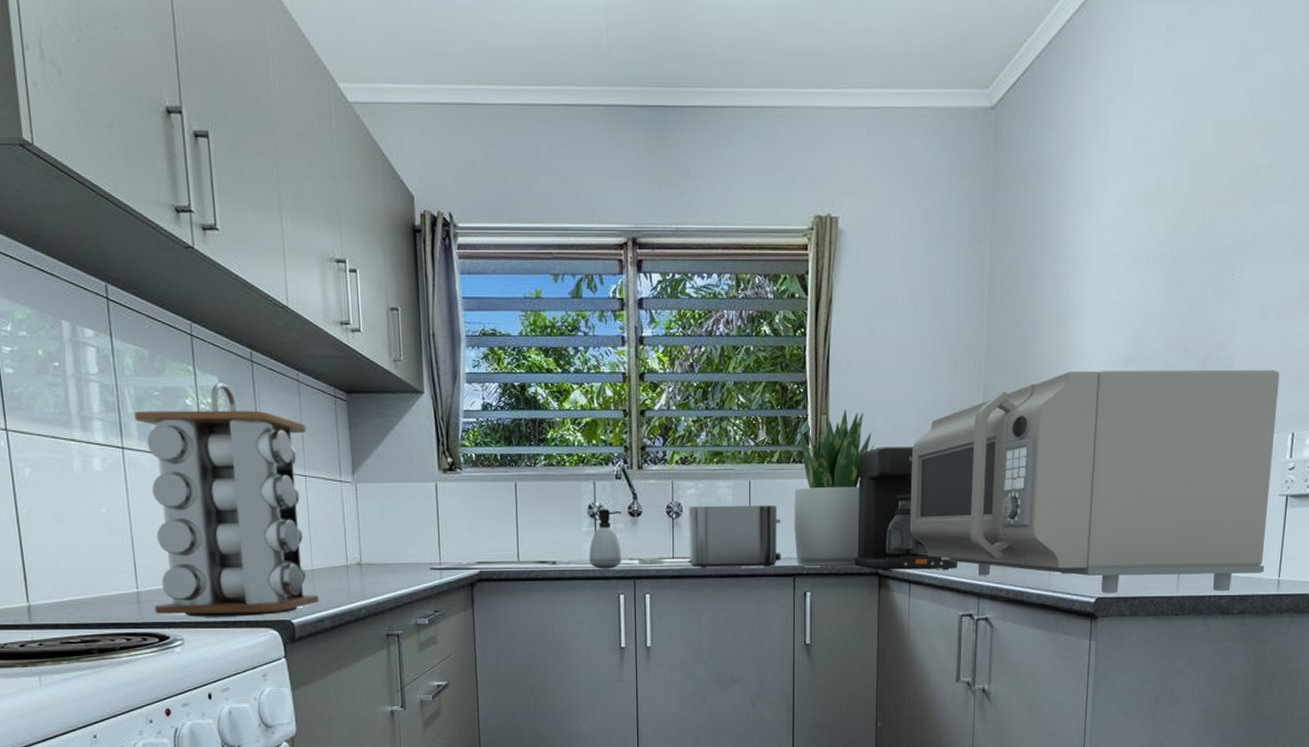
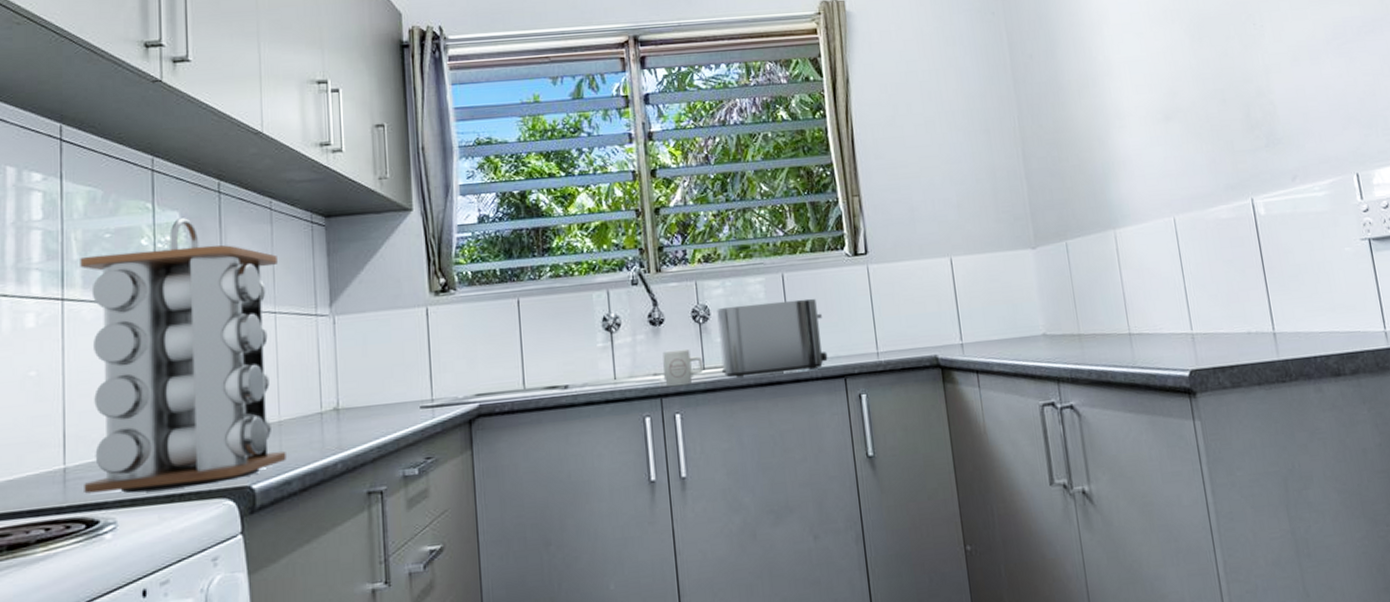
soap dispenser: present [589,509,622,569] -> none [606,319,645,390]
mug: none [638,539,673,571] -> present [662,348,704,387]
planter: present [794,409,875,567] -> none [830,189,916,365]
coffee maker: present [854,447,958,571] -> none [900,222,1029,362]
microwave: present [909,369,1280,594] -> none [956,111,1367,364]

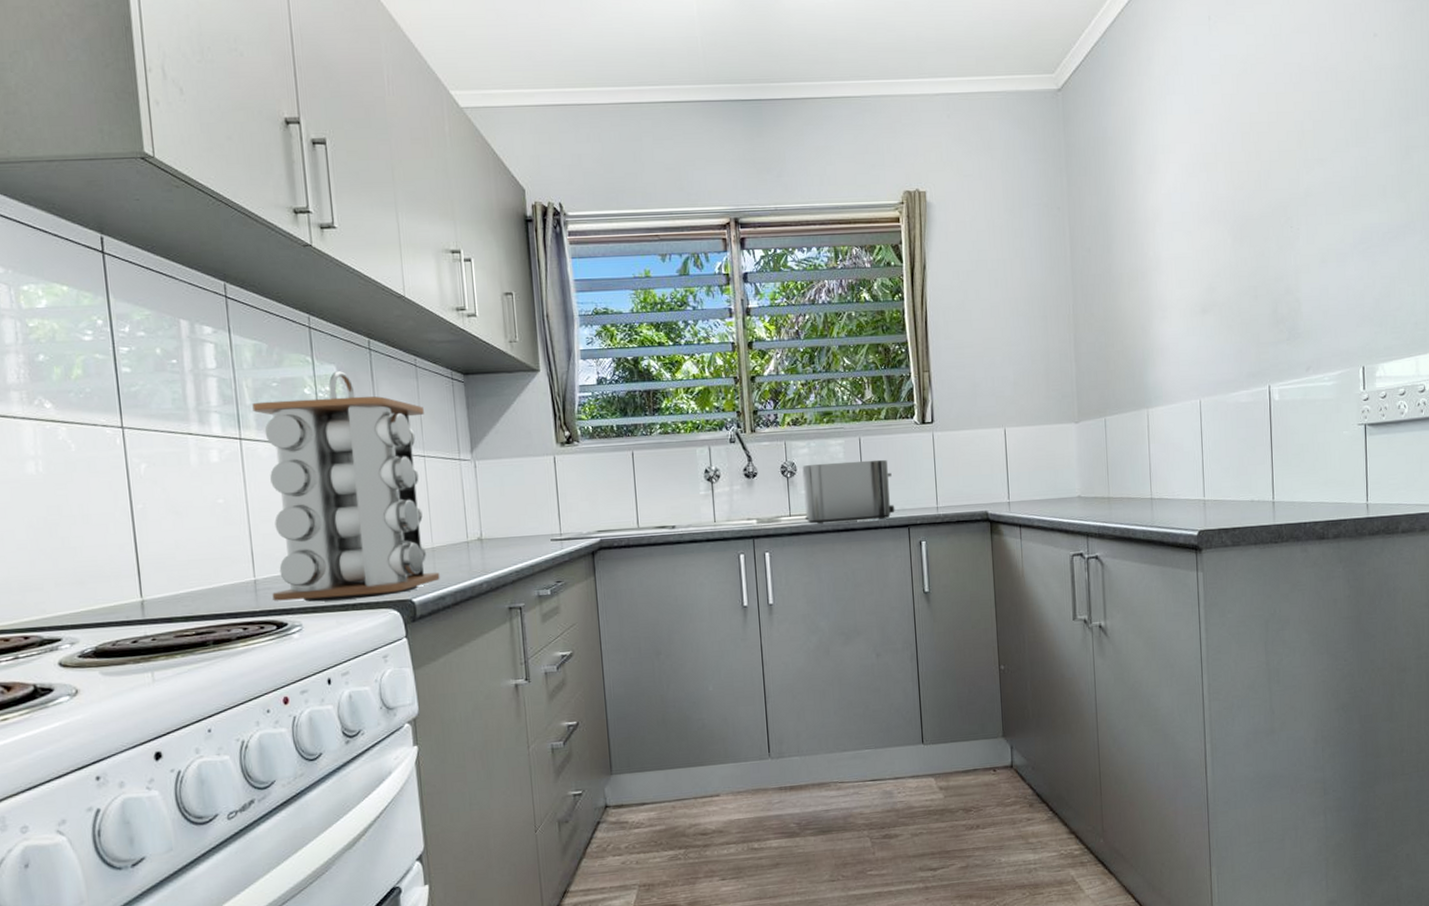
mug: present [662,348,704,387] -> none [755,498,790,530]

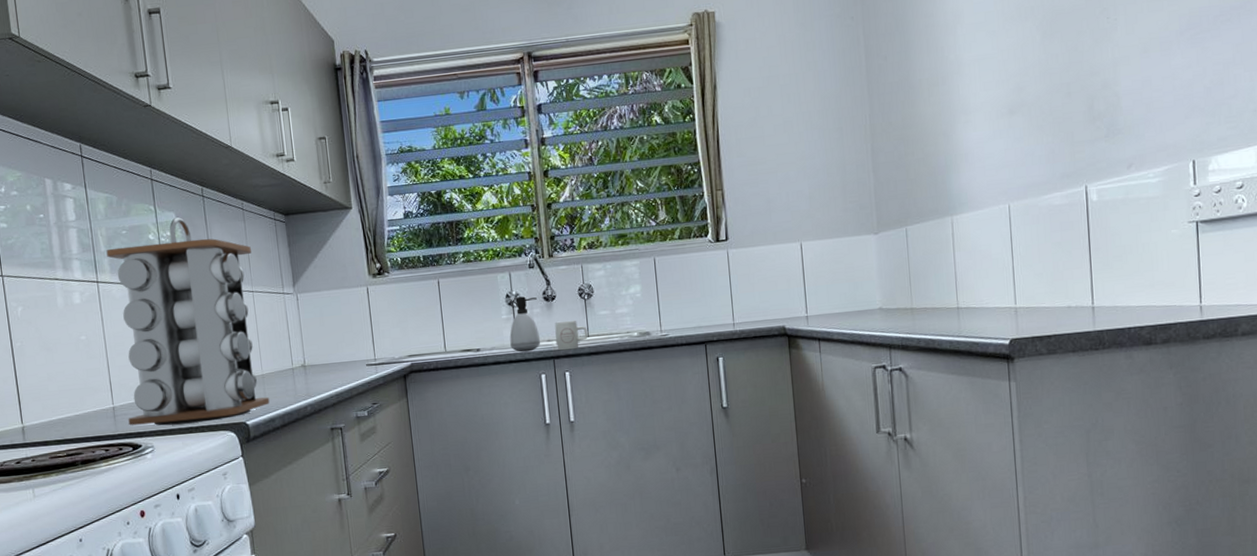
soap dispenser: none [707,472,741,531] -> present [509,296,541,353]
mug: none [755,498,790,530] -> present [554,320,588,351]
toaster: present [802,459,895,525] -> none [599,278,692,344]

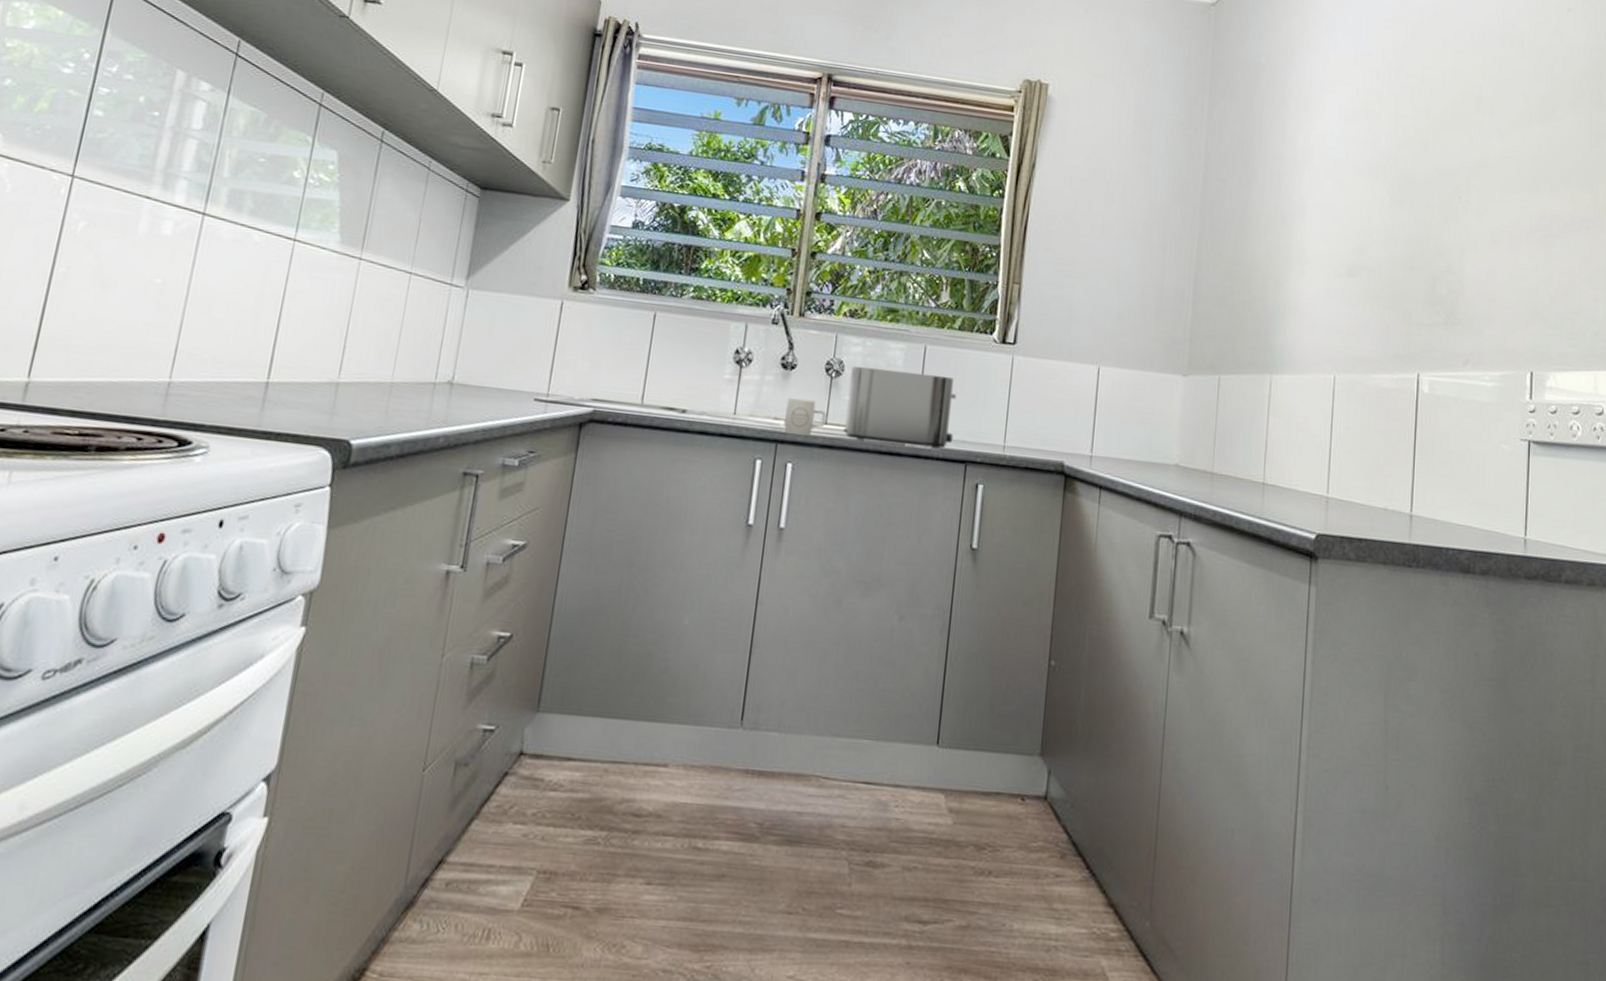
spice rack: present [106,217,270,426] -> none [183,158,425,431]
soap dispenser: present [509,296,541,353] -> none [726,355,773,427]
toaster: none [599,278,692,344] -> present [842,366,956,450]

